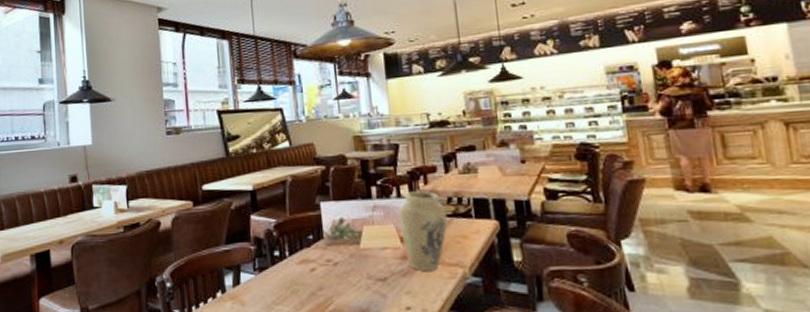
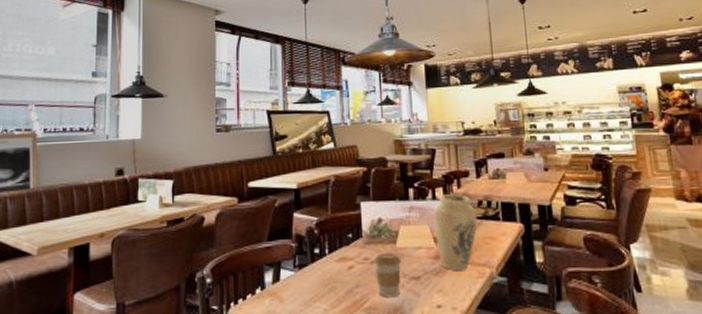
coffee cup: none [337,254,367,300] -> present [374,253,402,298]

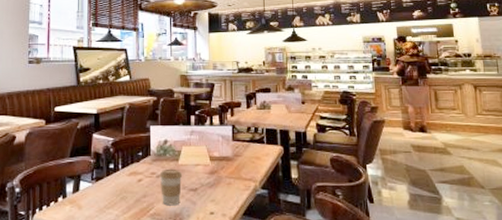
vase: present [433,193,478,270] -> none [210,120,246,184]

